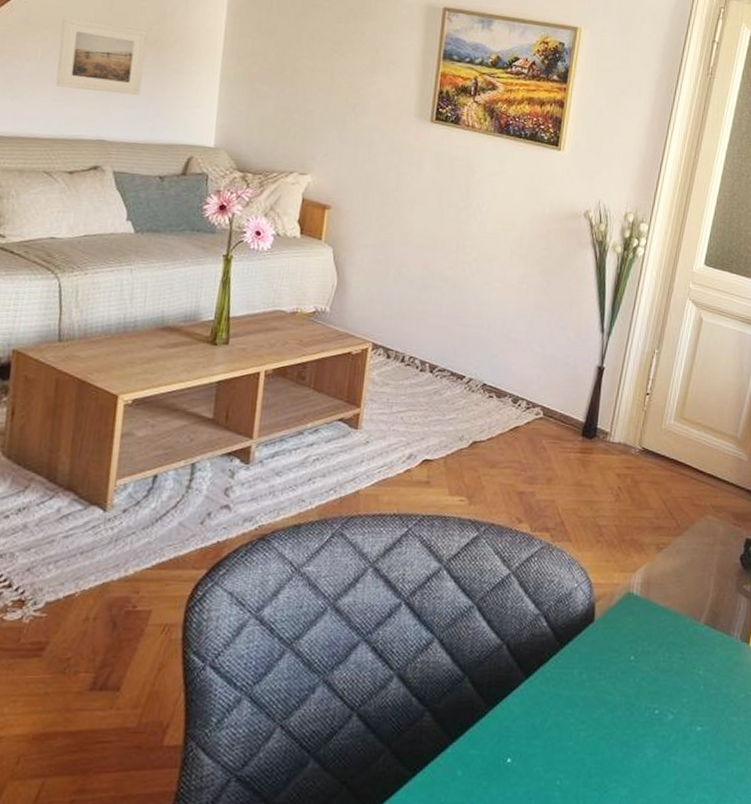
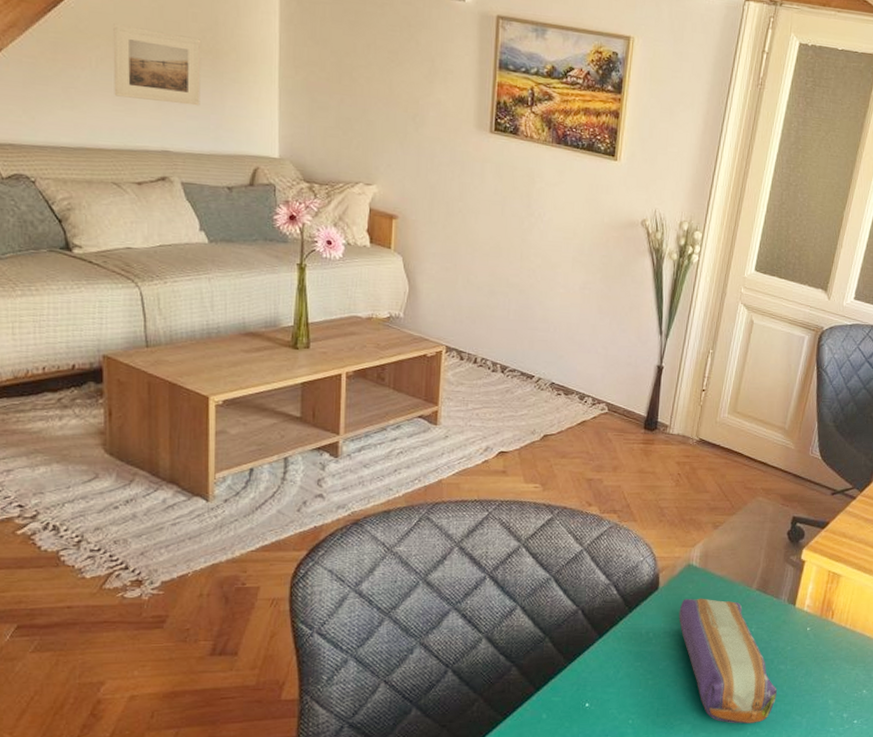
pencil case: none [616,633,729,788] -> present [678,598,777,724]

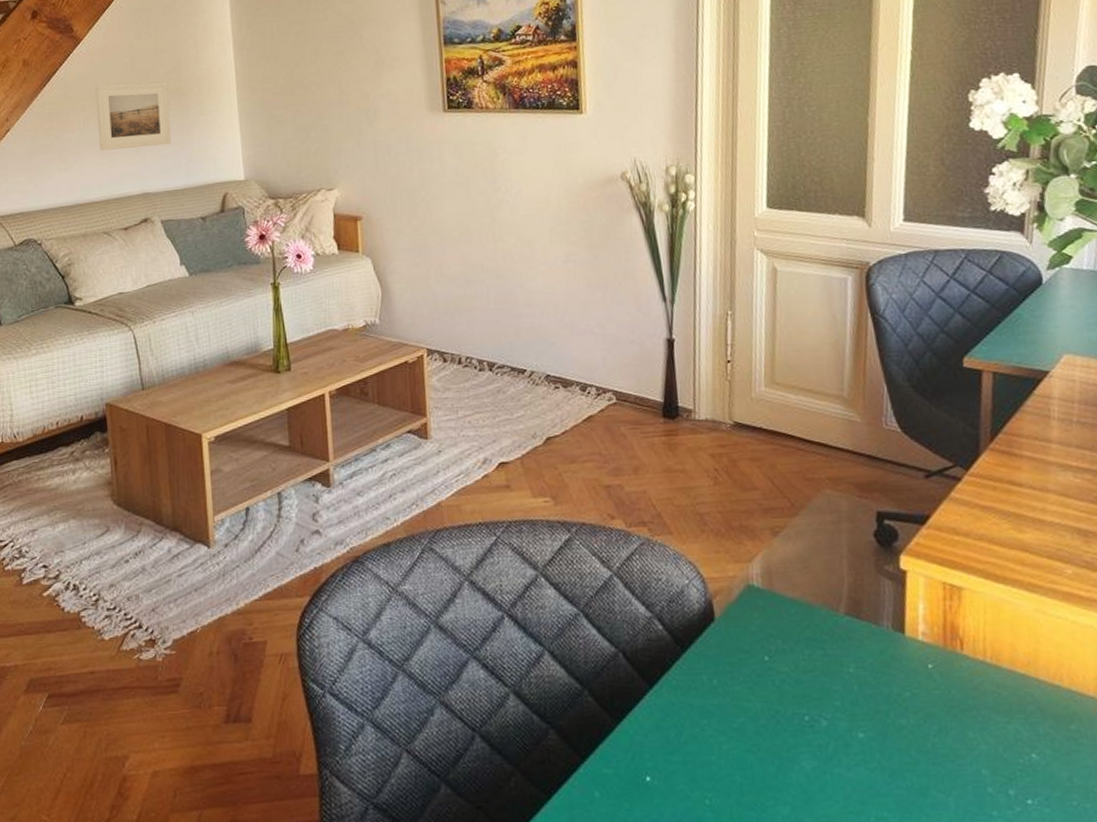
pencil case: present [678,598,777,724] -> none [746,629,903,805]

